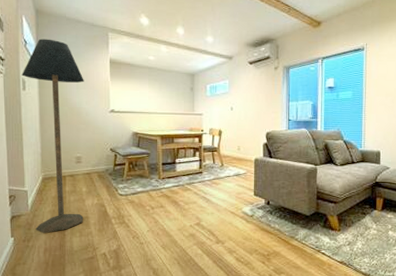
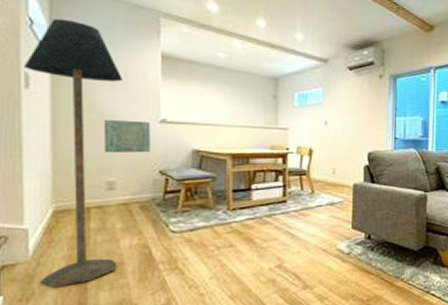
wall art: none [72,110,104,136] -> present [103,119,151,154]

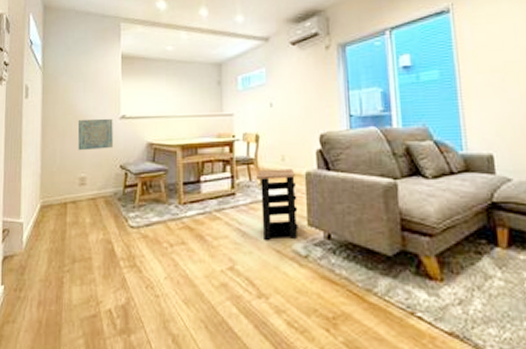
floor lamp: present [24,18,123,288] -> none [25,36,92,279]
side table: none [308,180,345,242] -> present [256,168,298,241]

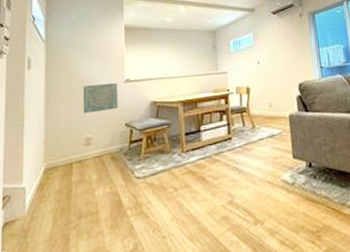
side table: present [256,168,298,241] -> none [249,113,285,175]

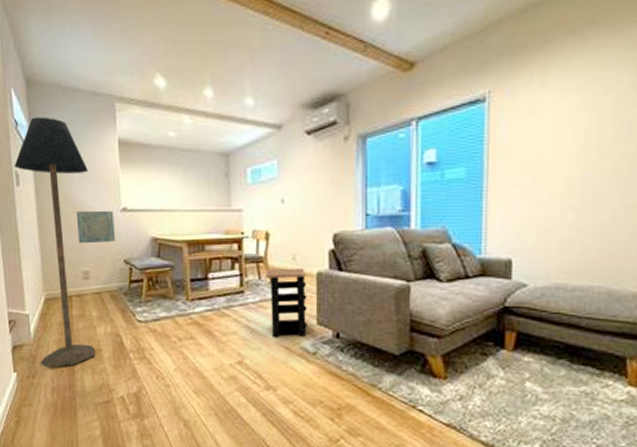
floor lamp: none [27,12,96,240] -> present [14,116,96,368]
side table: none [249,113,285,175] -> present [266,268,307,338]

